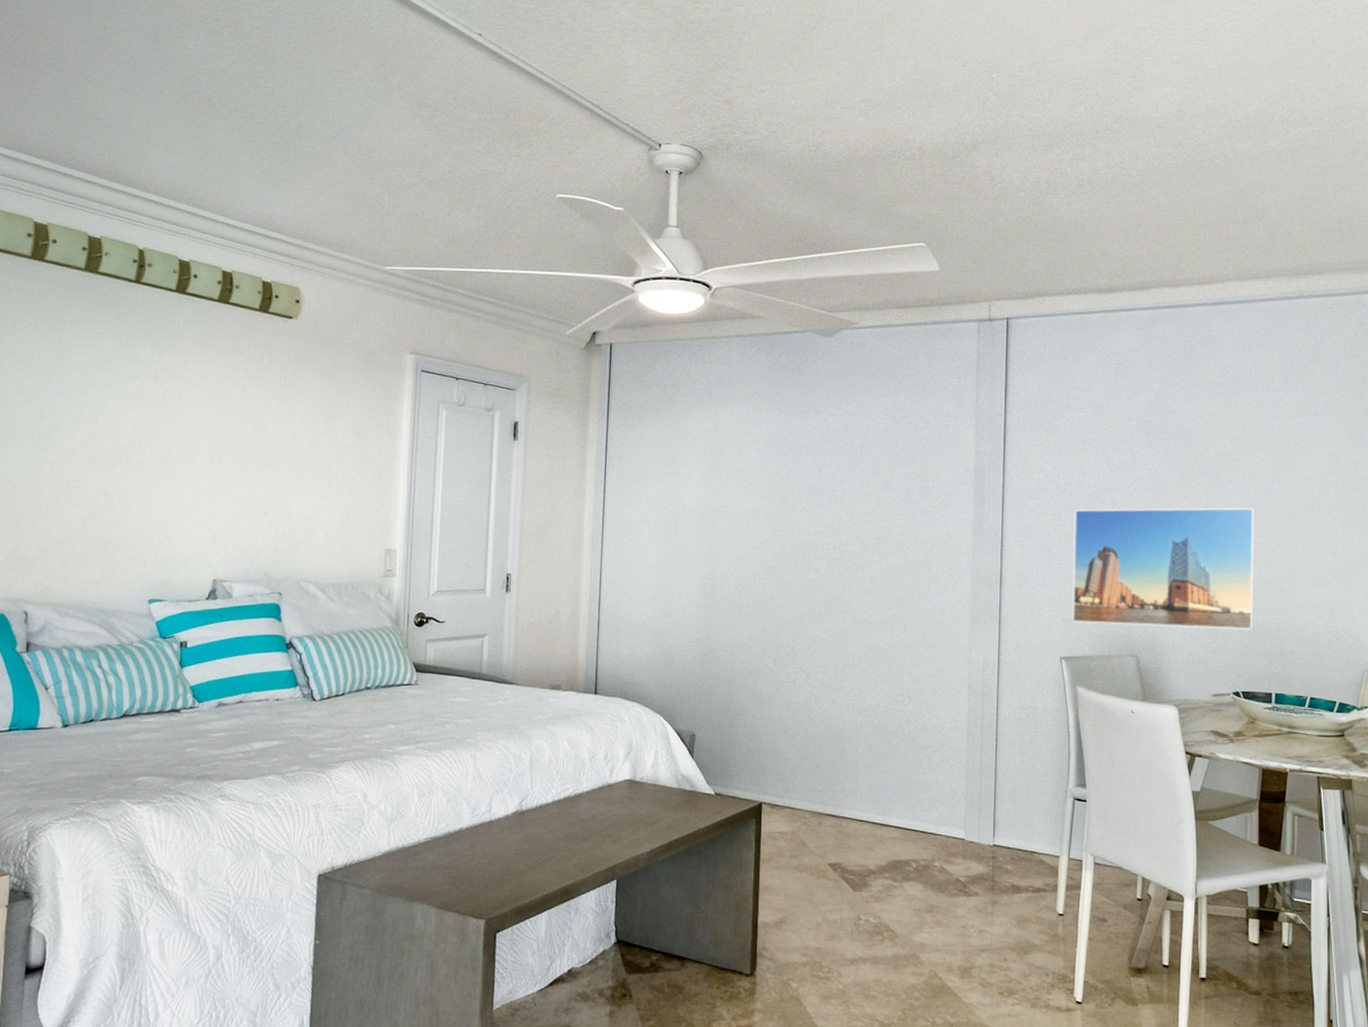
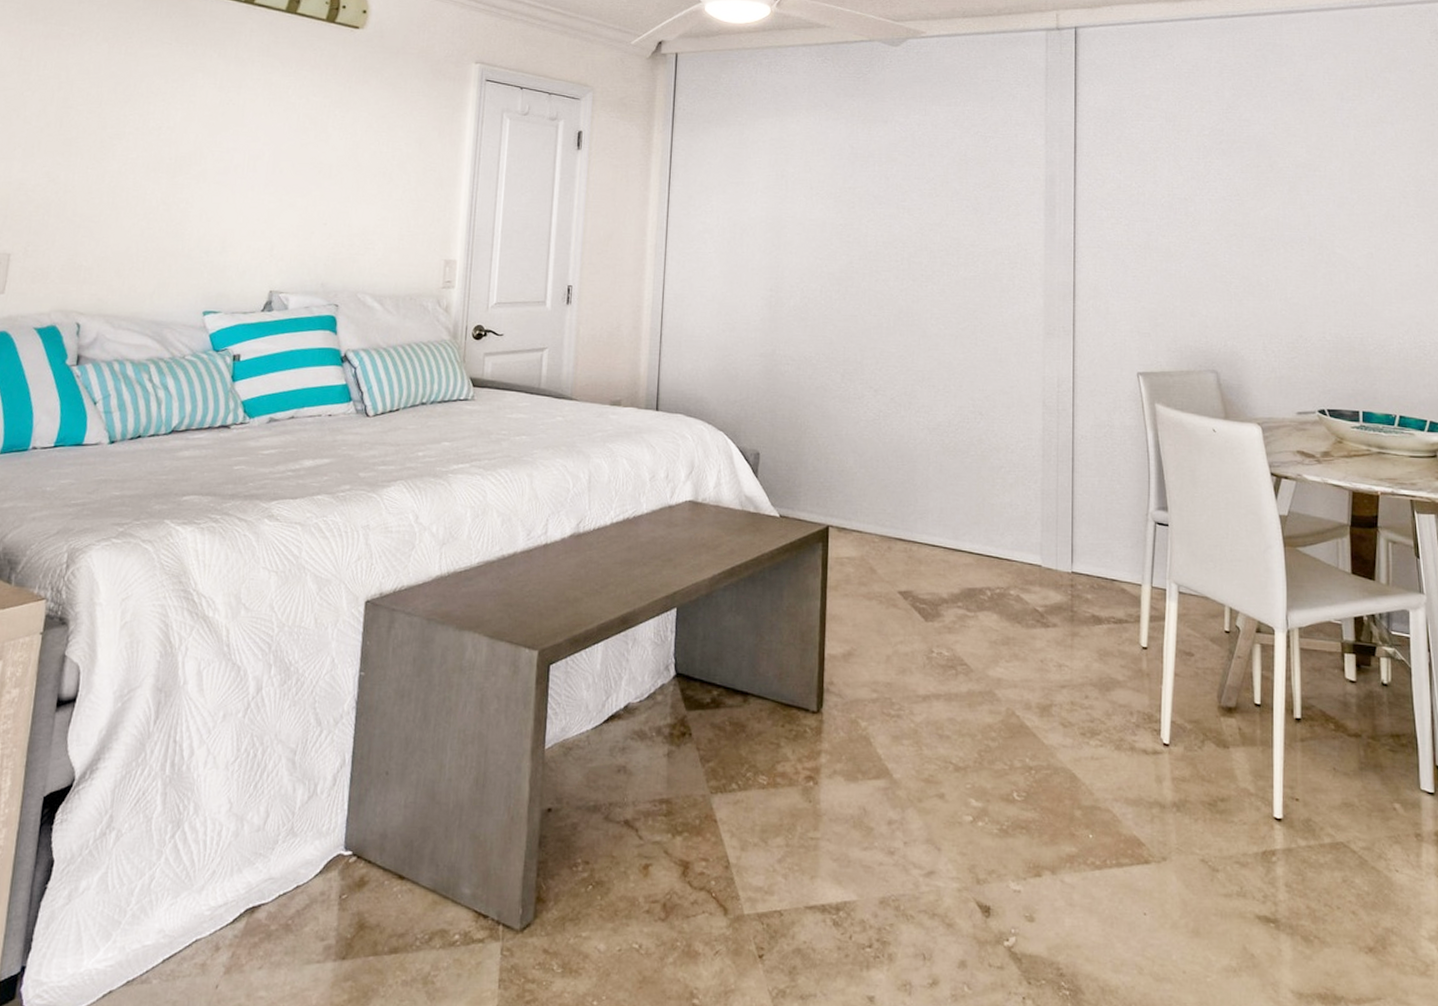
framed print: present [1072,507,1254,630] -> none [1148,218,1336,345]

